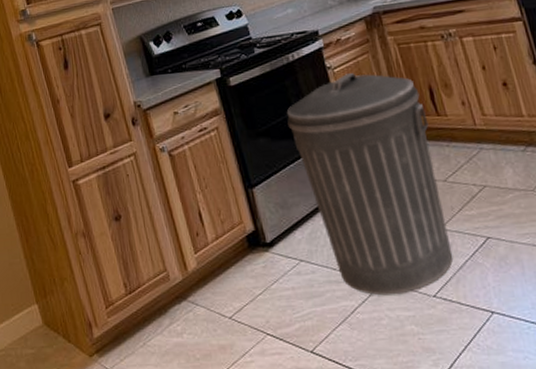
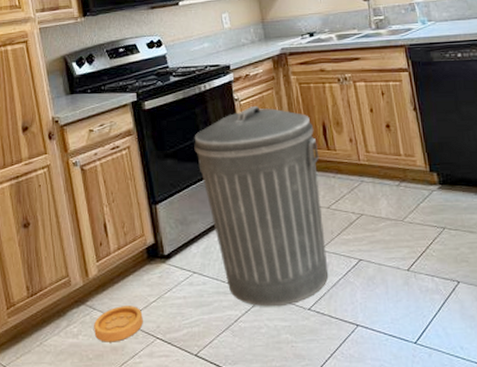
pet bowl: none [198,300,251,341] -> present [94,306,143,342]

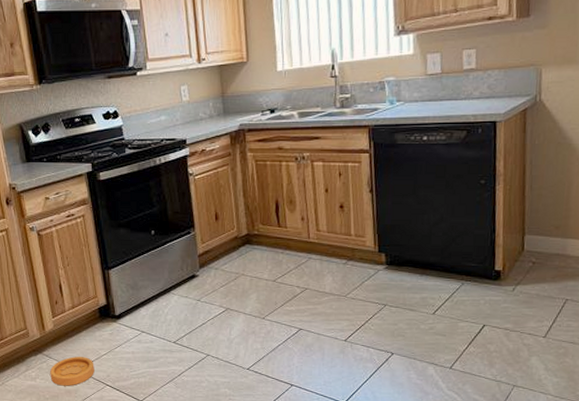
trash can: present [194,106,329,307] -> none [147,182,270,365]

